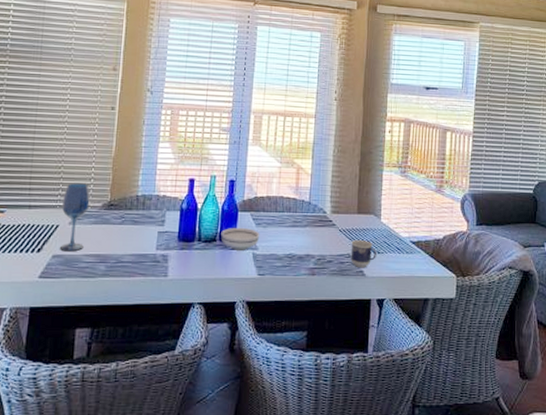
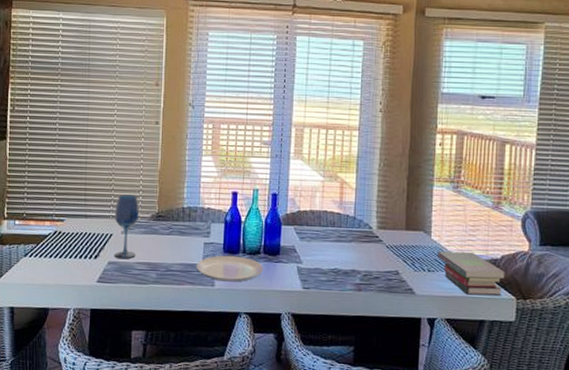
plate: none [149,244,218,272] -> present [196,255,263,282]
bowl: present [221,227,260,250] -> none [265,240,304,264]
cup: present [350,240,377,269] -> none [399,257,427,286]
books: none [387,233,446,275] -> present [438,251,505,296]

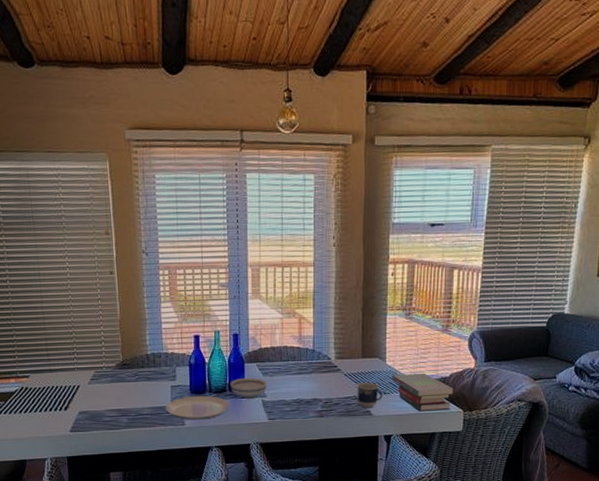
wineglass: present [114,194,140,259] -> none [79,346,105,408]
bowl: none [265,240,304,264] -> present [230,377,268,399]
cup: none [399,257,427,286] -> present [357,383,382,409]

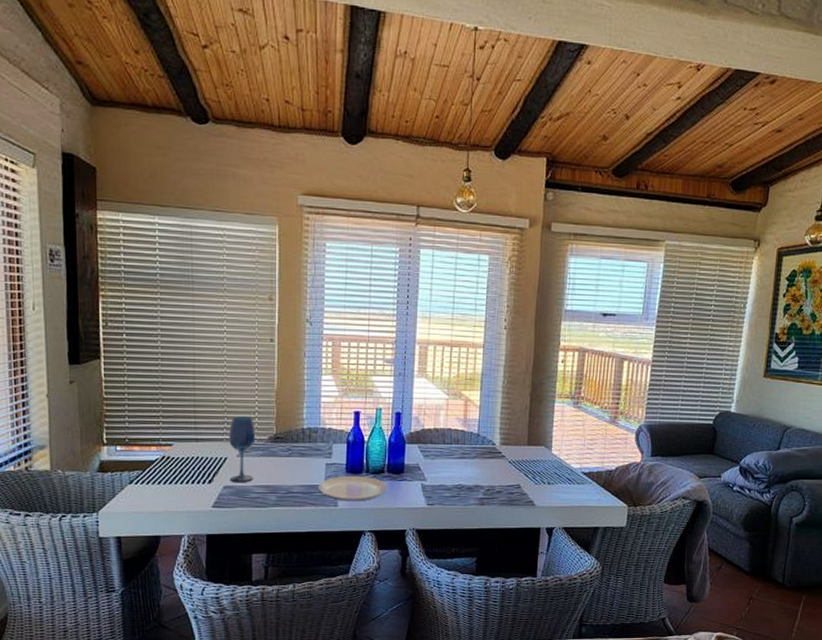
wineglass: none [79,346,105,408] -> present [228,416,256,483]
bowl: present [230,377,268,399] -> none [389,459,429,481]
cup: present [357,383,382,409] -> none [520,471,547,499]
books: present [392,373,453,412] -> none [557,464,619,505]

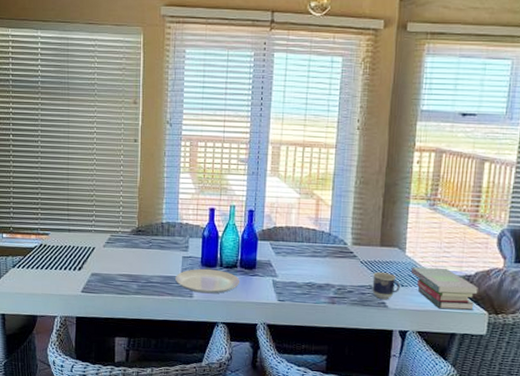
wineglass: present [228,416,256,483] -> none [96,210,120,271]
cup: none [520,471,547,499] -> present [372,272,400,300]
books: none [557,464,619,505] -> present [411,267,478,310]

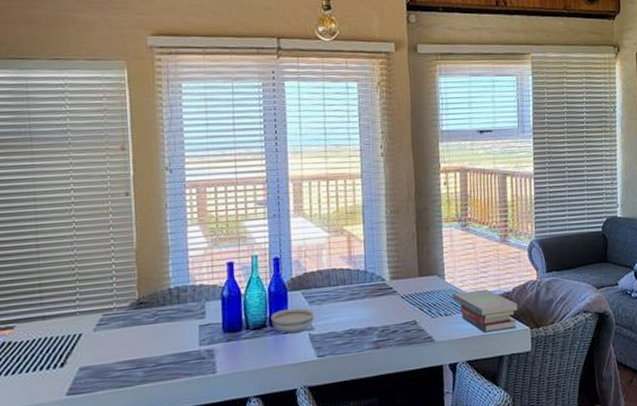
plate: present [175,268,239,294] -> none [192,334,271,366]
bowl: none [241,255,280,277] -> present [271,308,315,334]
cup: present [372,272,400,300] -> none [415,304,444,335]

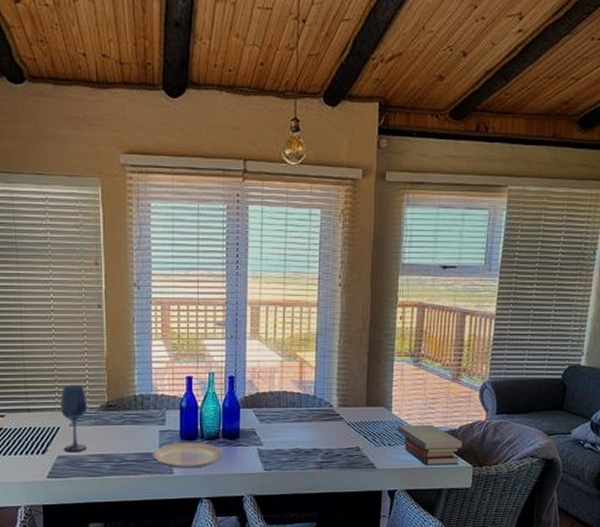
wineglass: none [81,283,115,362] -> present [59,385,88,453]
plate: none [192,334,271,366] -> present [153,442,223,468]
bowl: present [271,308,315,334] -> none [224,423,264,447]

